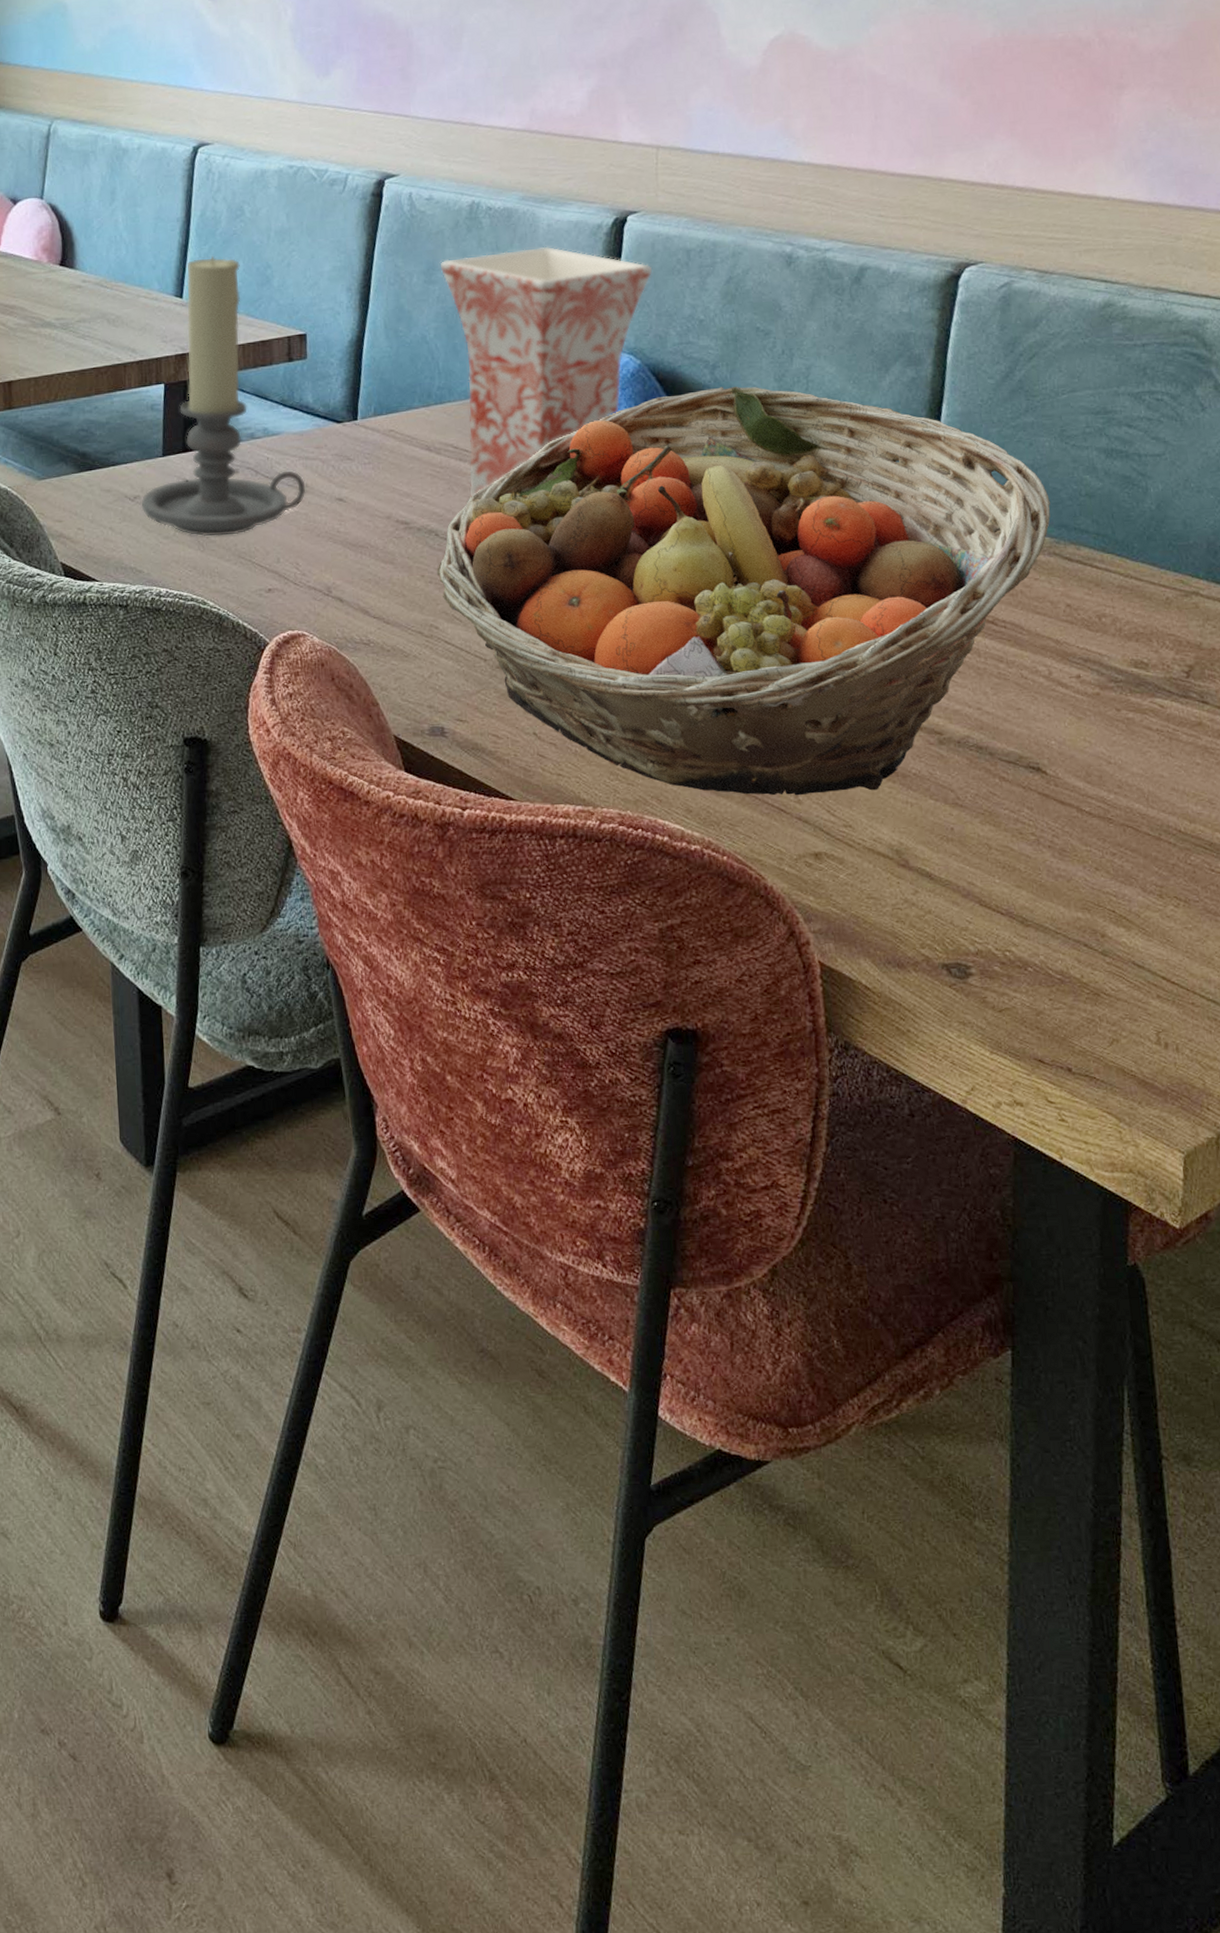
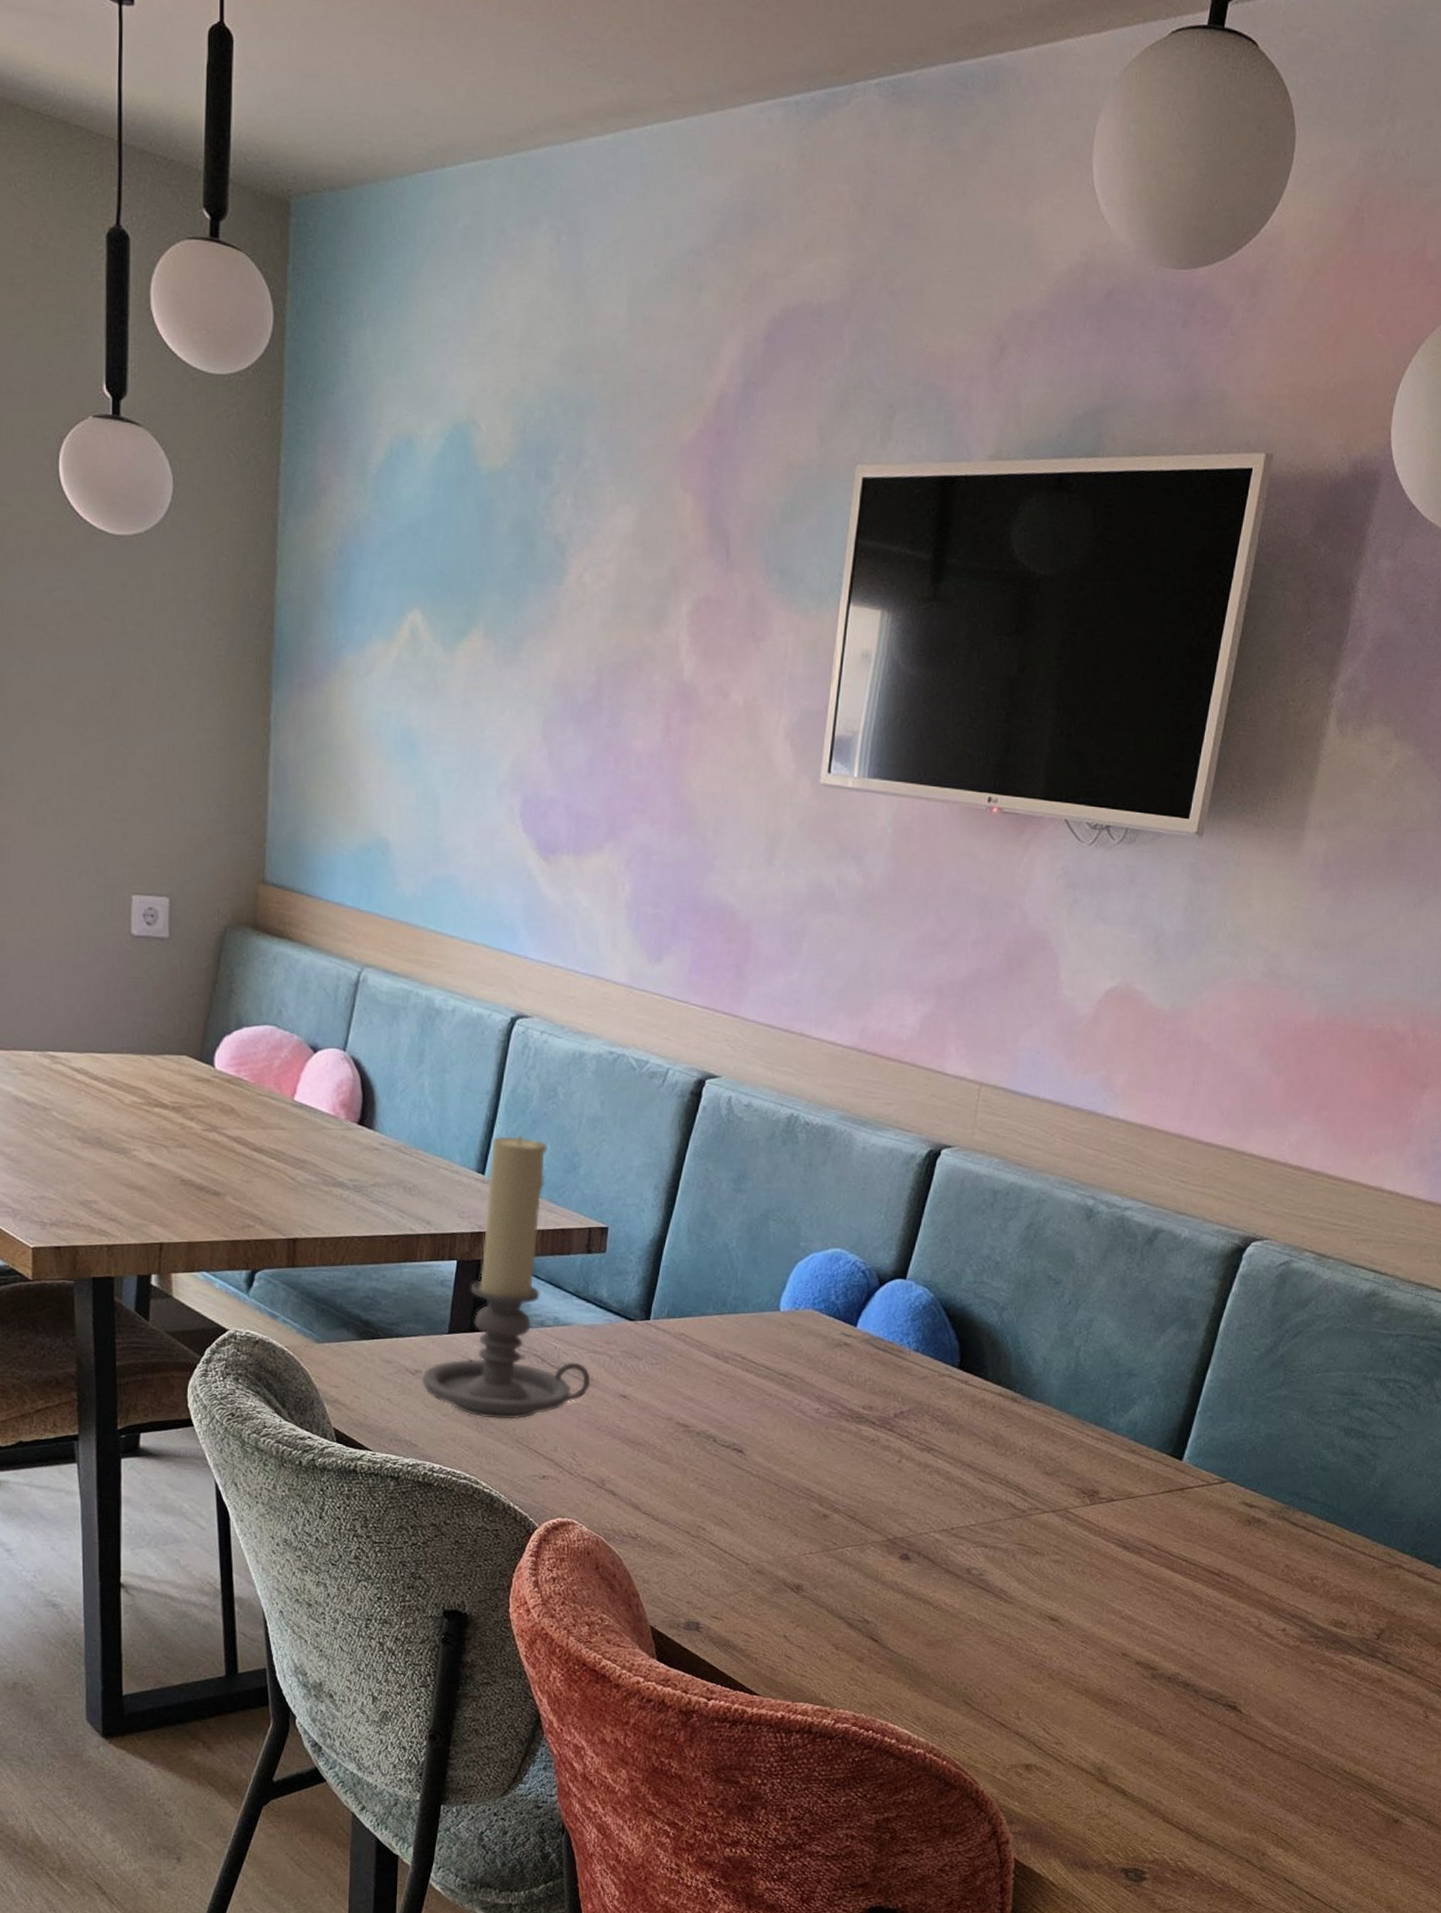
fruit basket: present [436,386,1051,796] -> none [710,1329,1288,1714]
vase: present [440,246,653,497] -> none [750,1169,959,1408]

